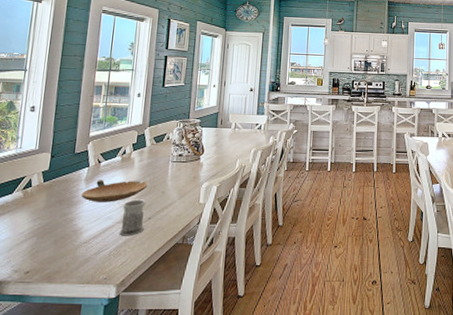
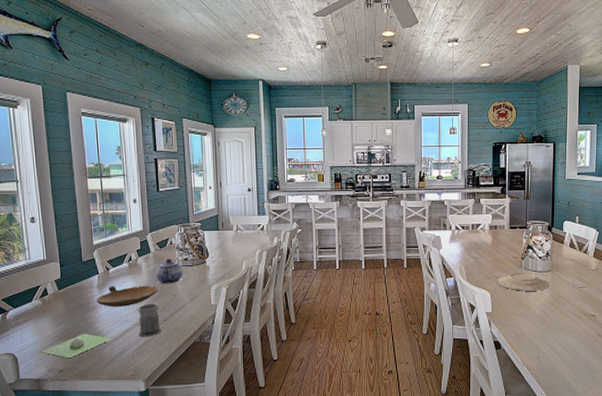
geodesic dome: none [10,230,90,258] -> present [40,334,112,359]
teapot: none [147,154,177,180] -> present [155,258,184,284]

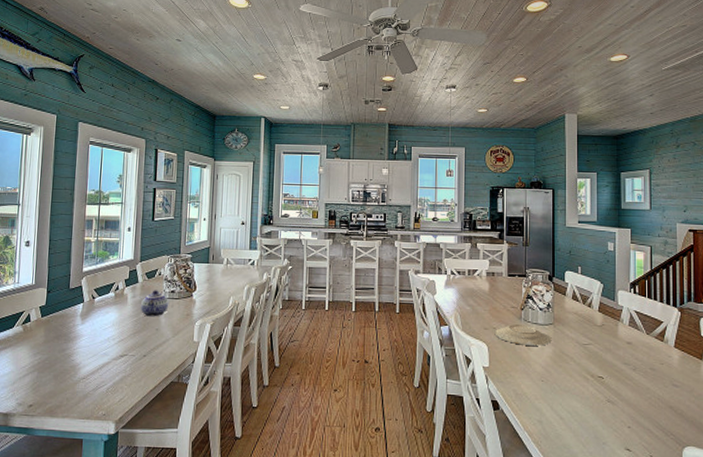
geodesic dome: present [40,334,112,359] -> none [13,366,88,393]
bowl: present [96,285,158,307] -> none [77,315,142,339]
mug: present [138,303,162,337] -> none [115,336,140,373]

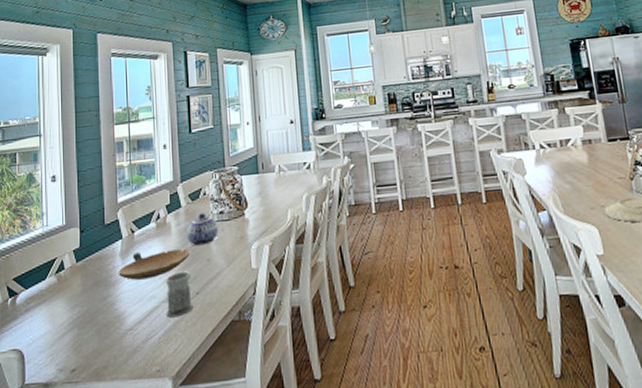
bowl: none [77,315,142,339] -> present [118,248,190,280]
mug: none [115,336,140,373] -> present [166,271,194,318]

